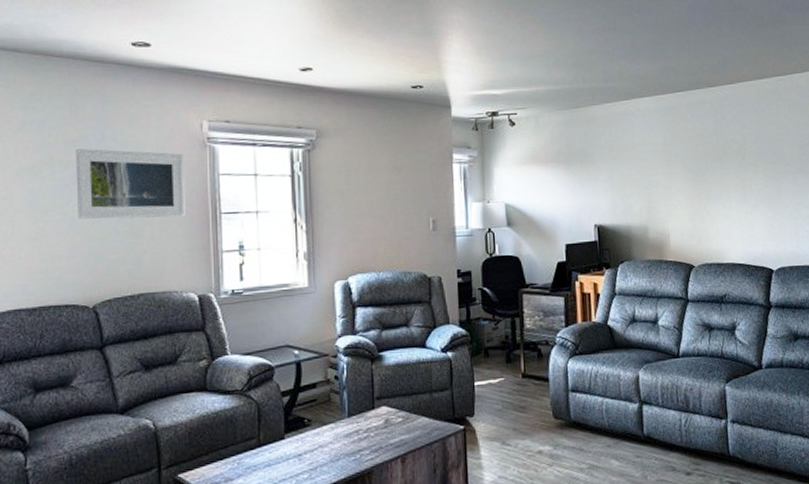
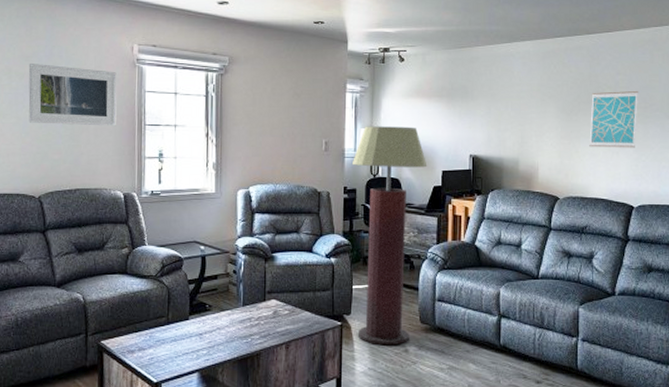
floor lamp: none [465,197,549,449] -> present [353,126,428,346]
wall art: none [719,145,769,209] -> present [589,91,639,148]

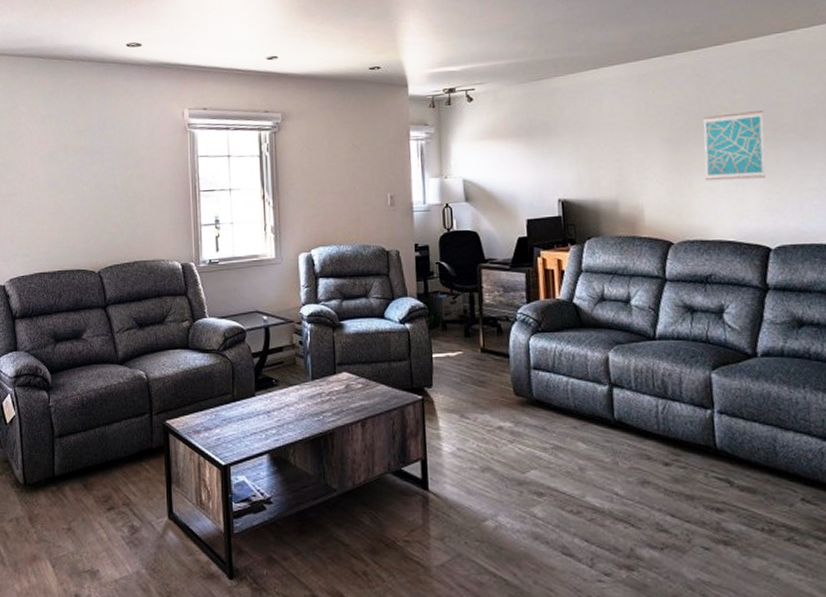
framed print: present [28,64,117,126] -> none [83,137,171,197]
floor lamp: present [353,126,428,346] -> none [422,172,509,422]

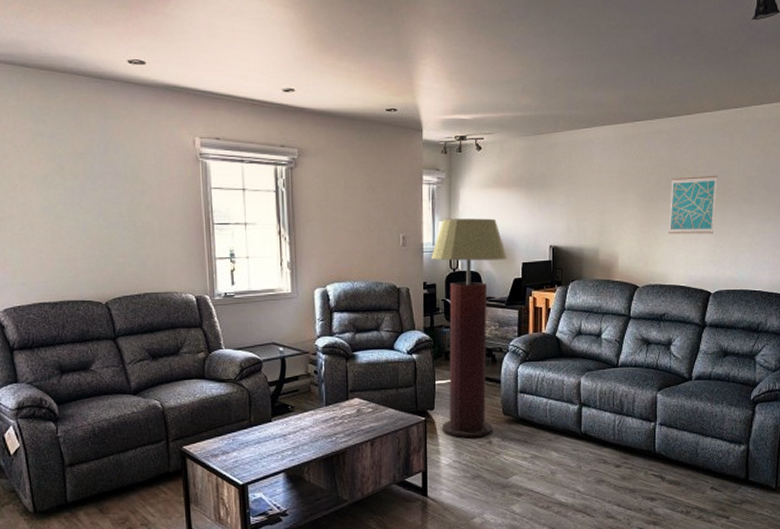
floor lamp: none [422,172,509,422] -> present [431,218,507,439]

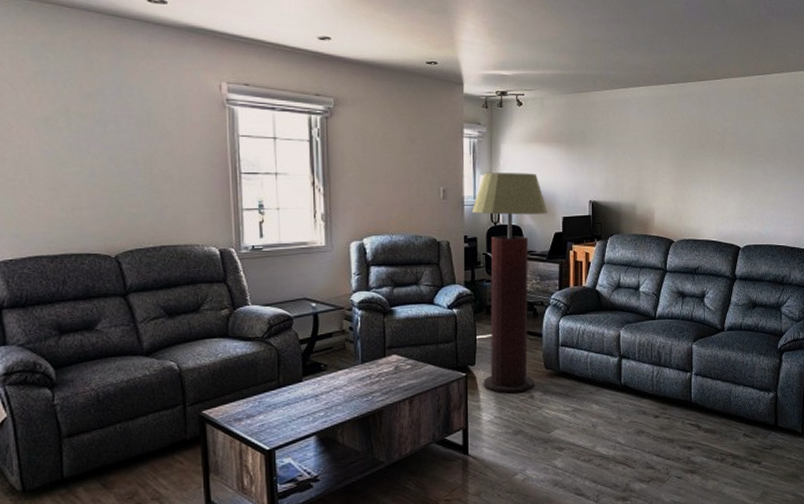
wall art: present [668,176,718,235] -> none [700,137,745,192]

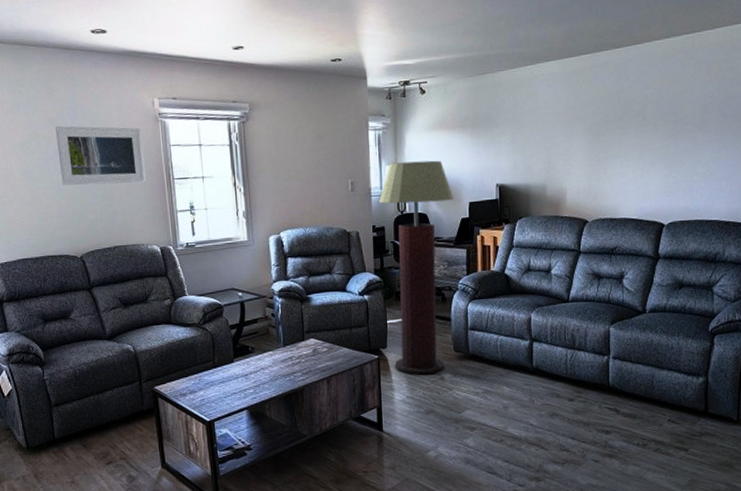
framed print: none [91,103,206,175] -> present [55,126,146,186]

